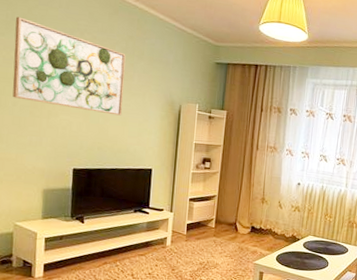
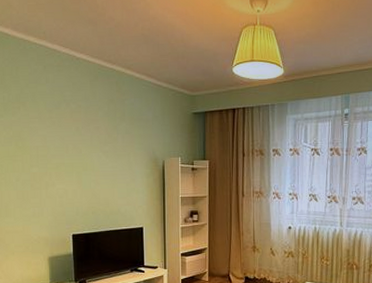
wall art: present [12,17,126,116] -> none [12,98,111,179]

